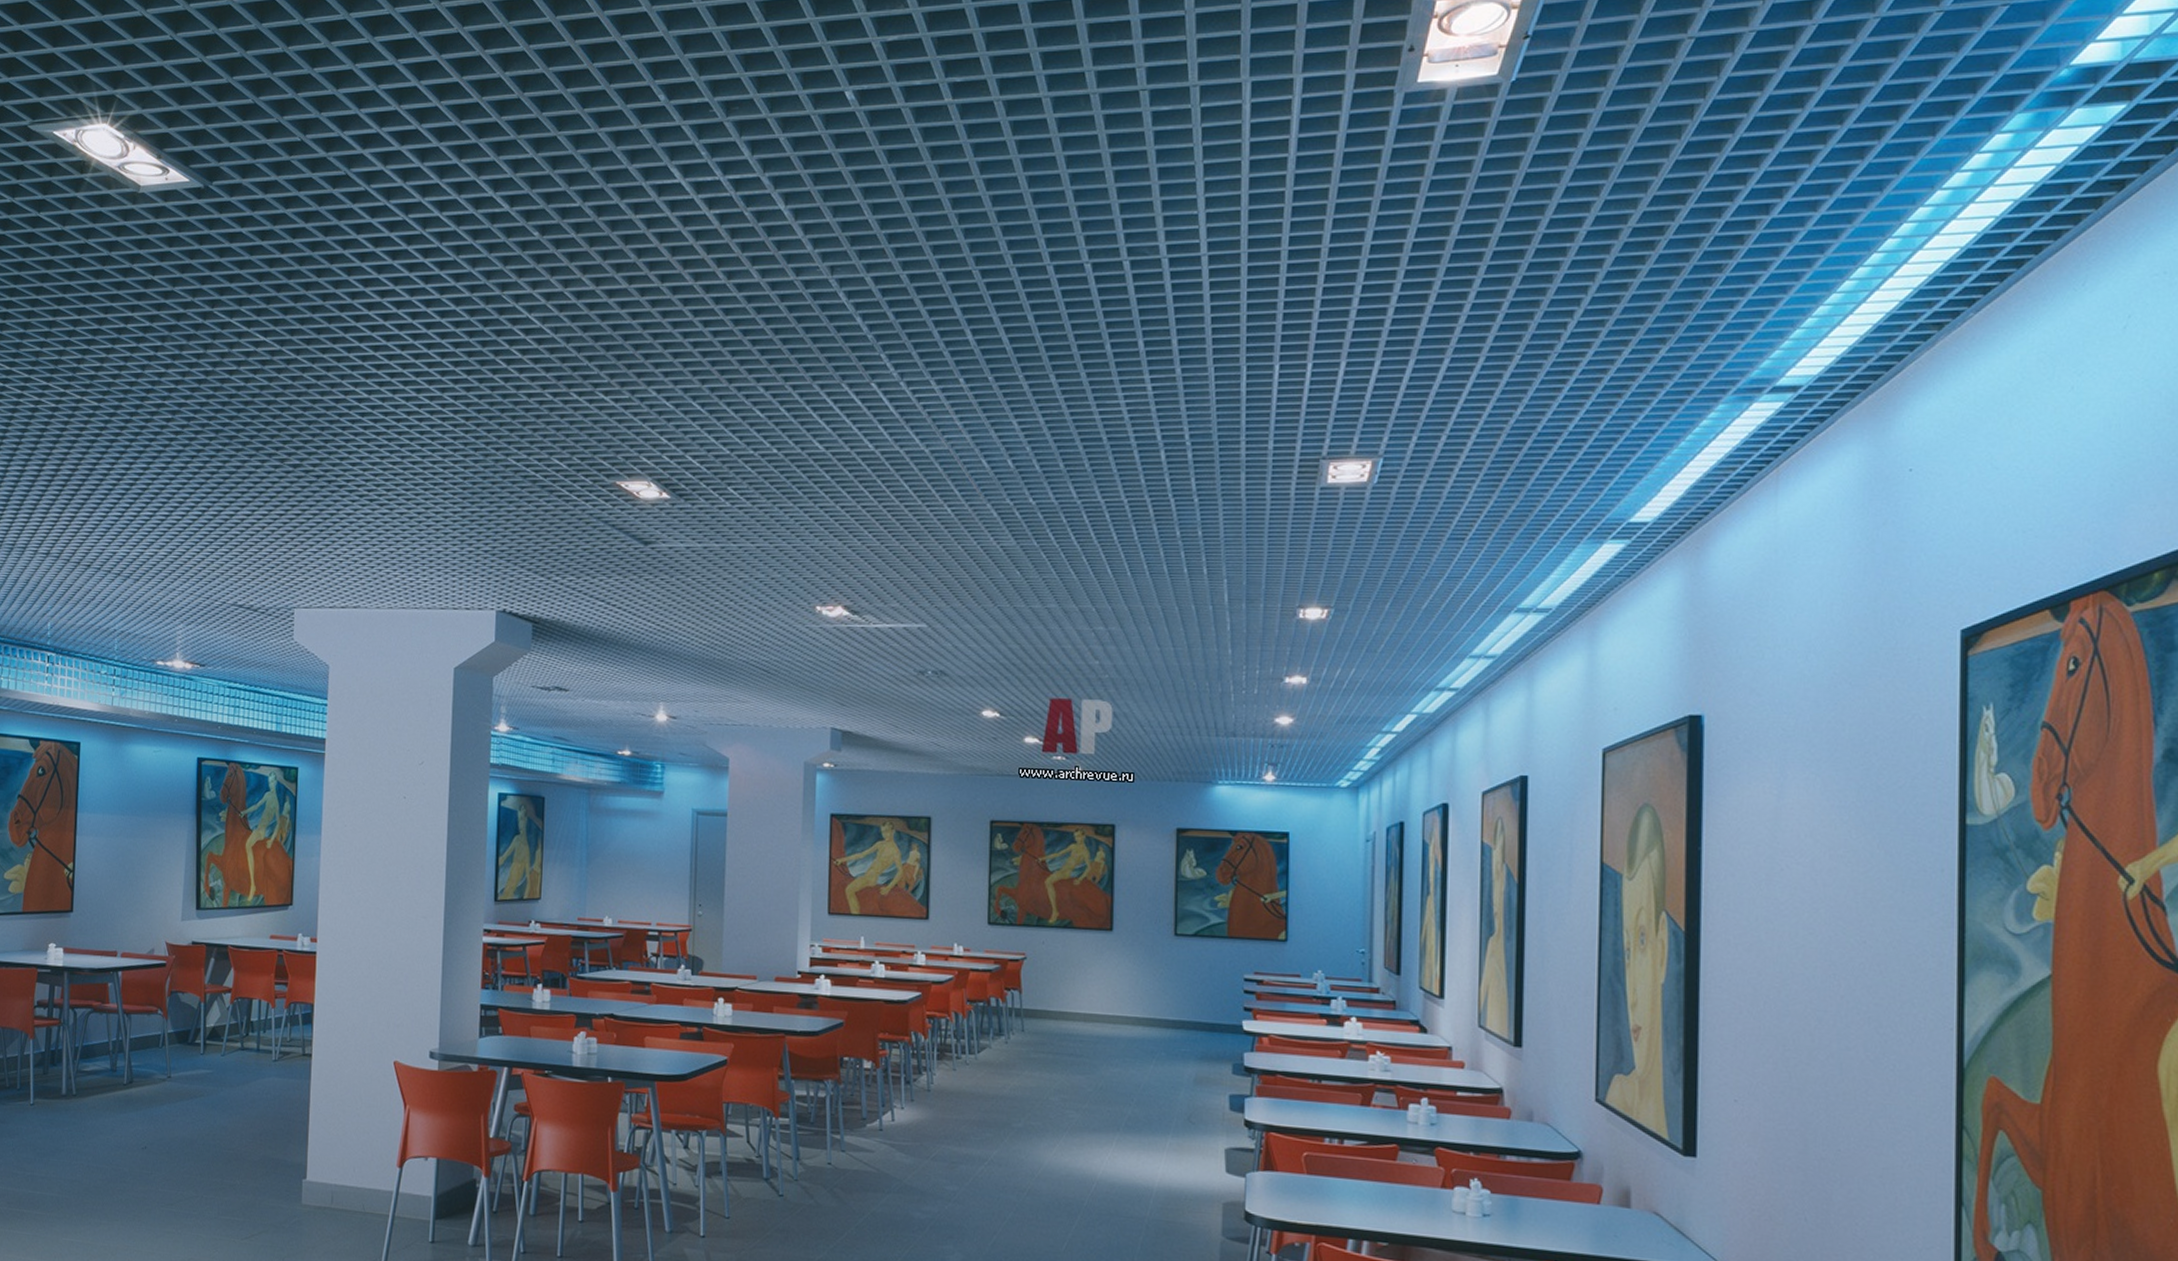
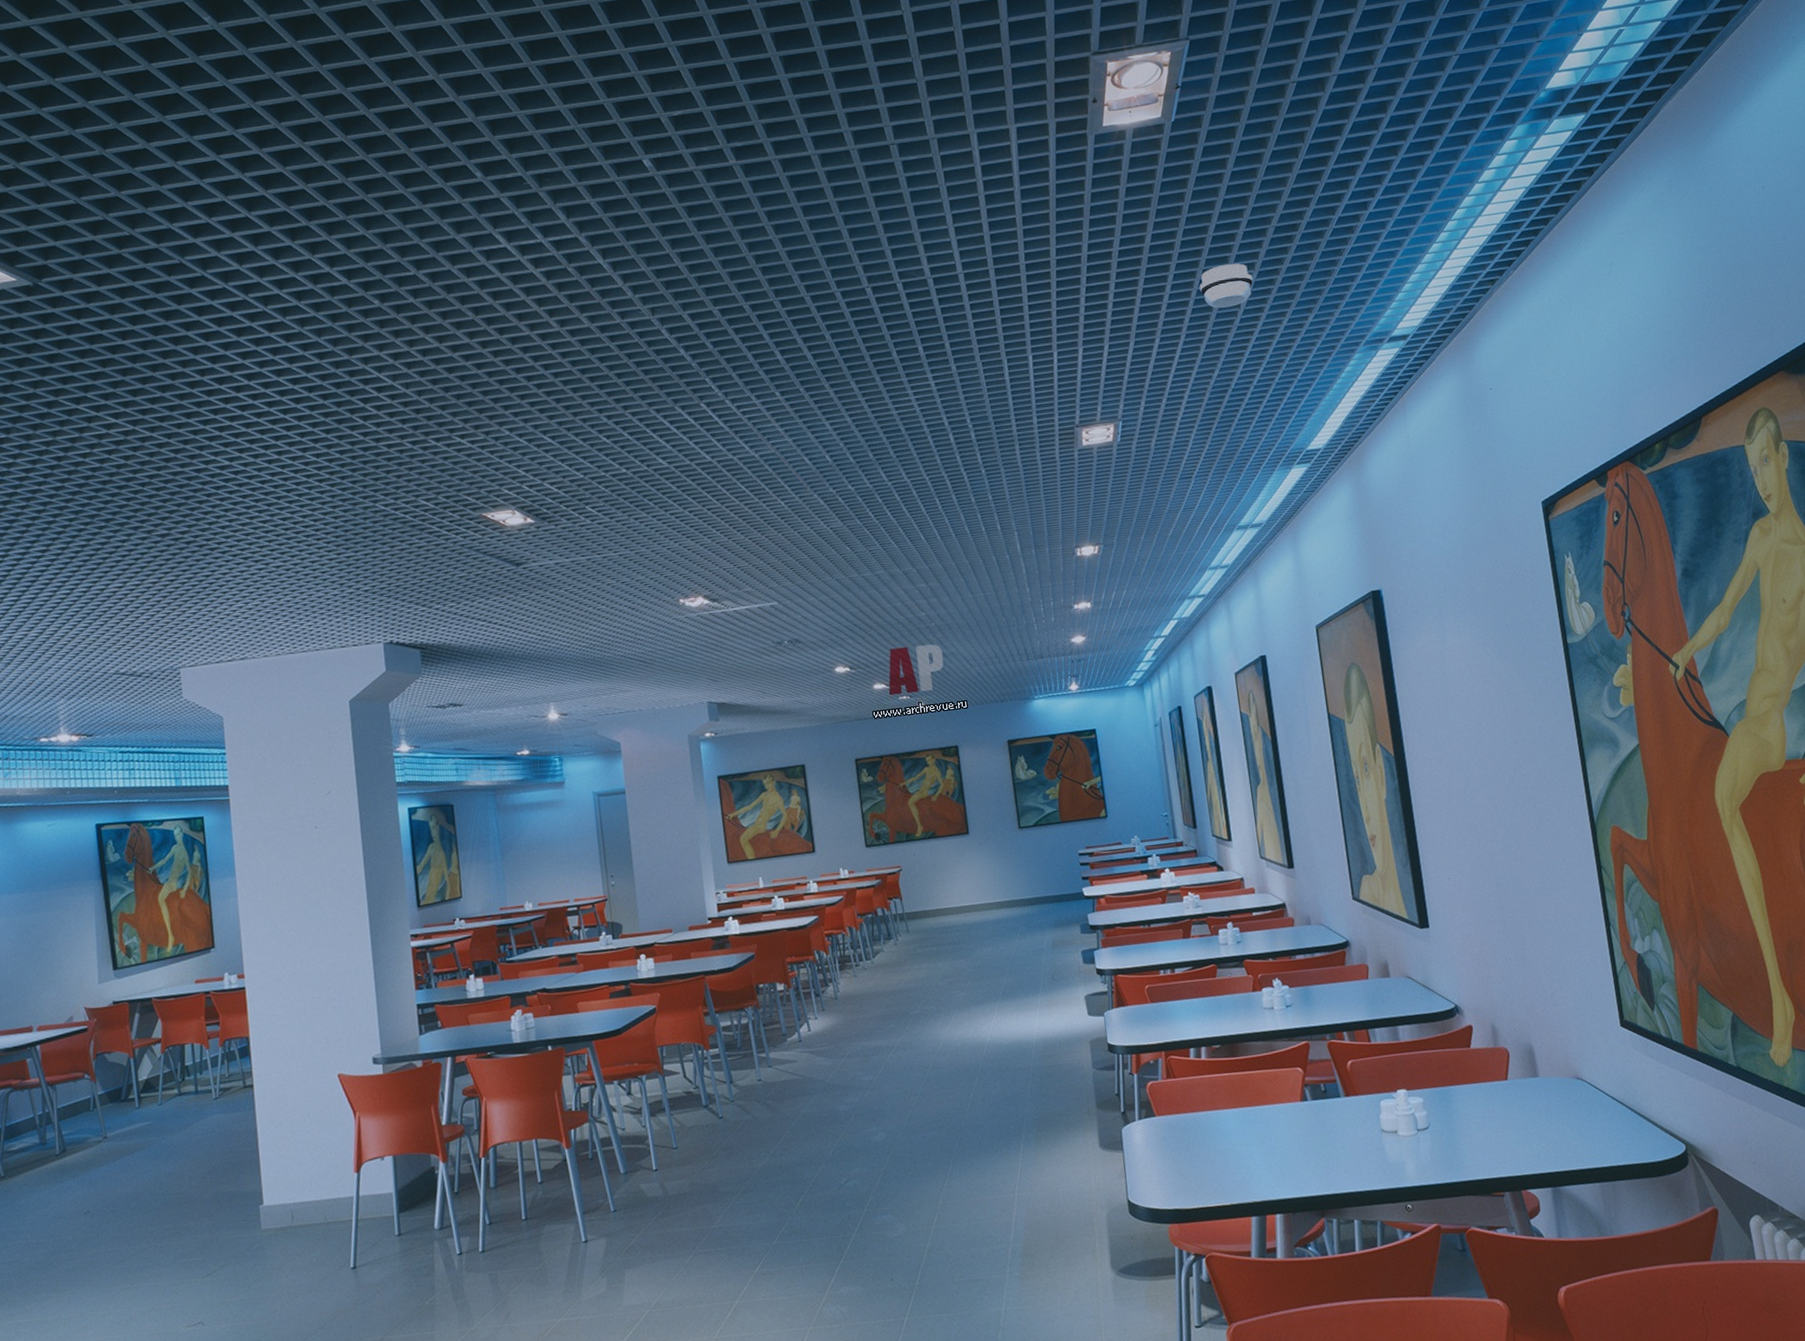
smoke detector: none [1514,272,1591,327] -> present [1199,263,1254,308]

